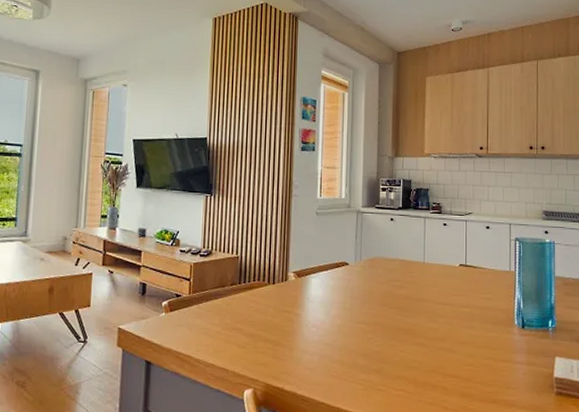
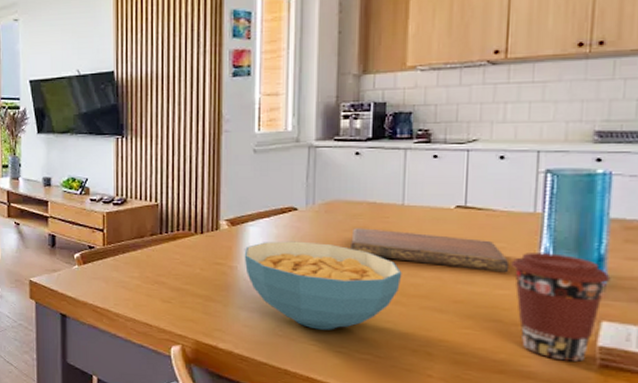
cereal bowl: none [307,291,425,370] -> present [244,241,402,330]
notebook: none [388,281,496,319] -> present [351,228,510,273]
coffee cup: none [496,302,559,390] -> present [510,253,611,362]

